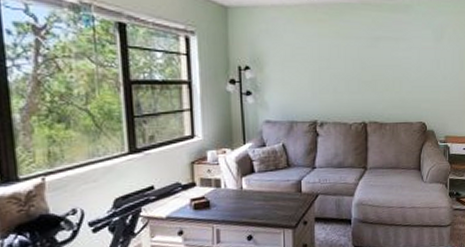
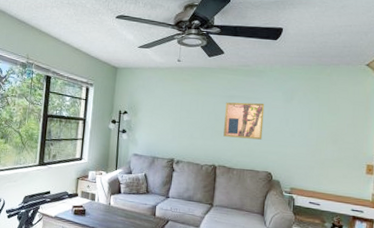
wall art: none [372,44,414,87] -> present [223,102,265,140]

